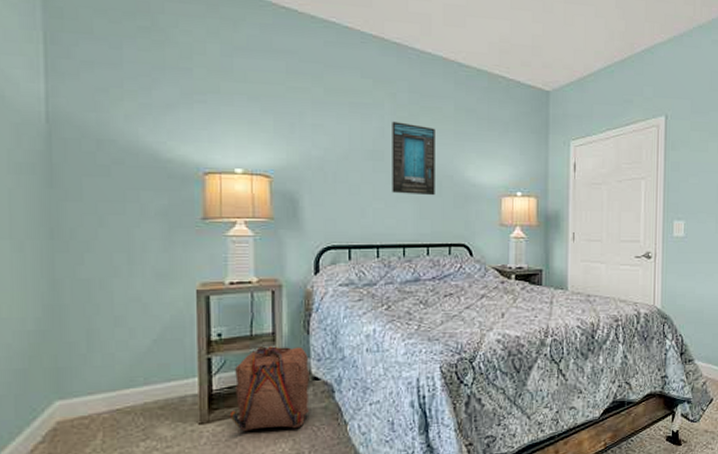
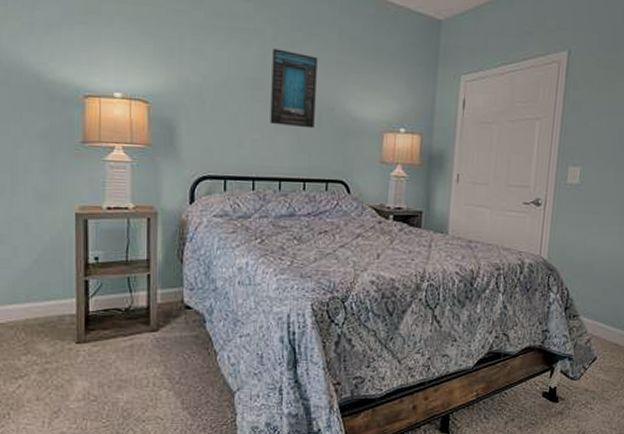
backpack: present [229,346,310,432] -> none [105,272,182,355]

